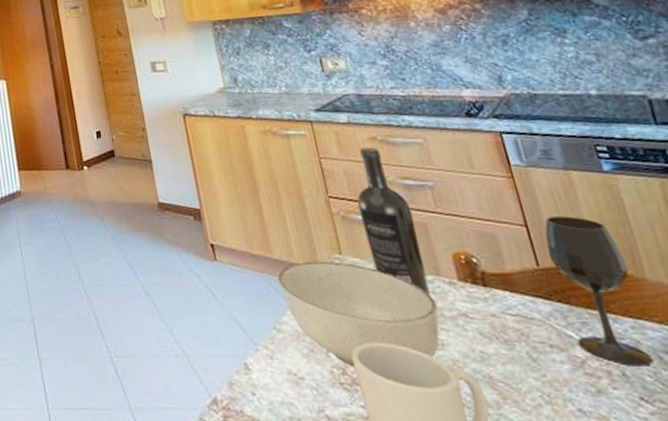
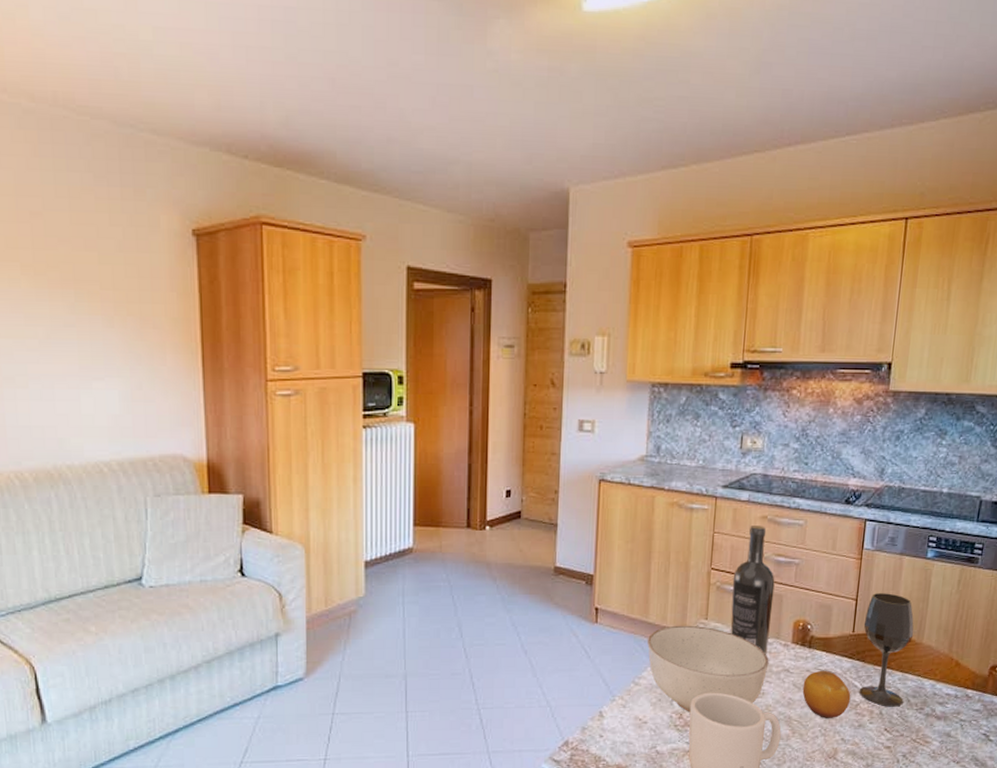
fruit: none [493,315,571,380] -> present [802,670,851,718]

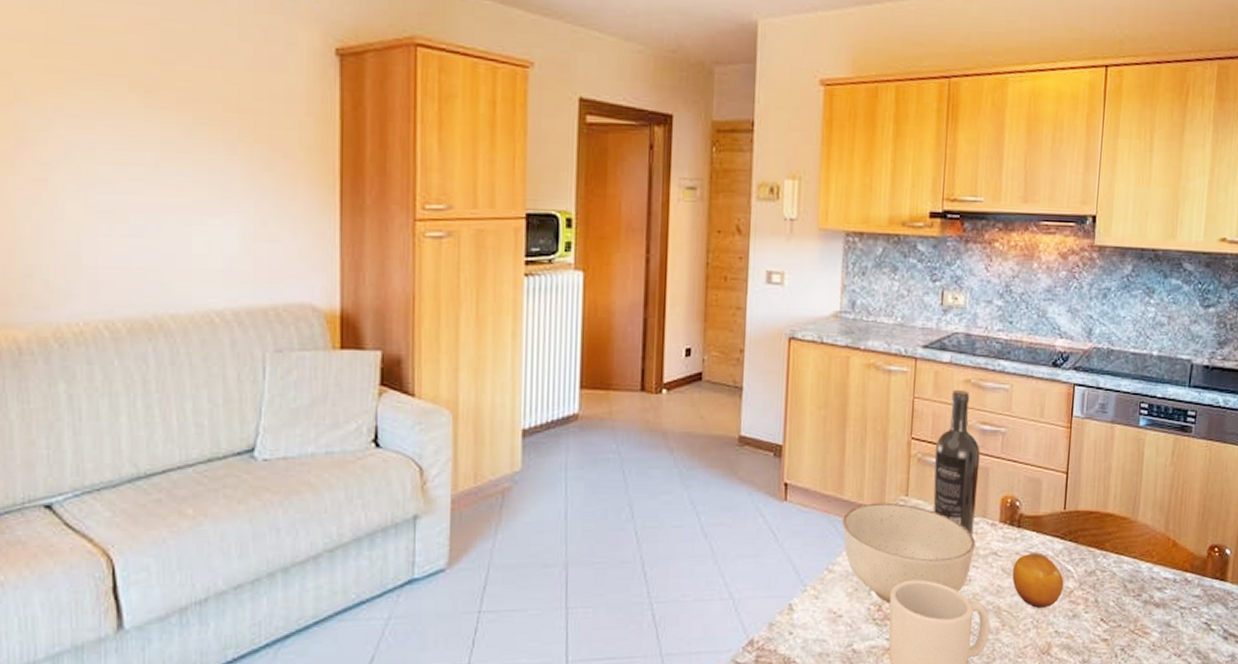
wine glass: present [859,593,914,707] -> none [1072,465,1128,594]

